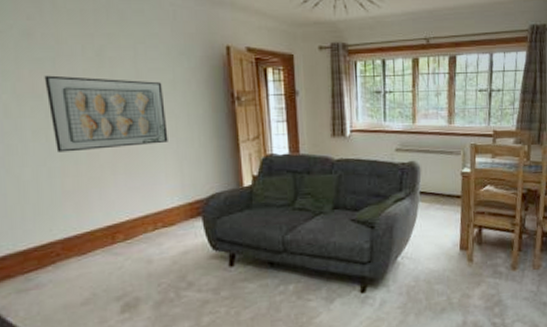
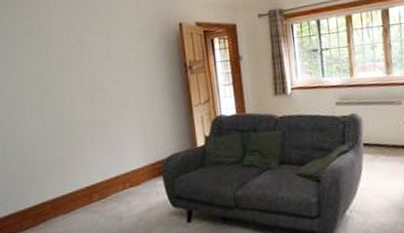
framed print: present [44,75,168,153] -> none [40,59,134,125]

